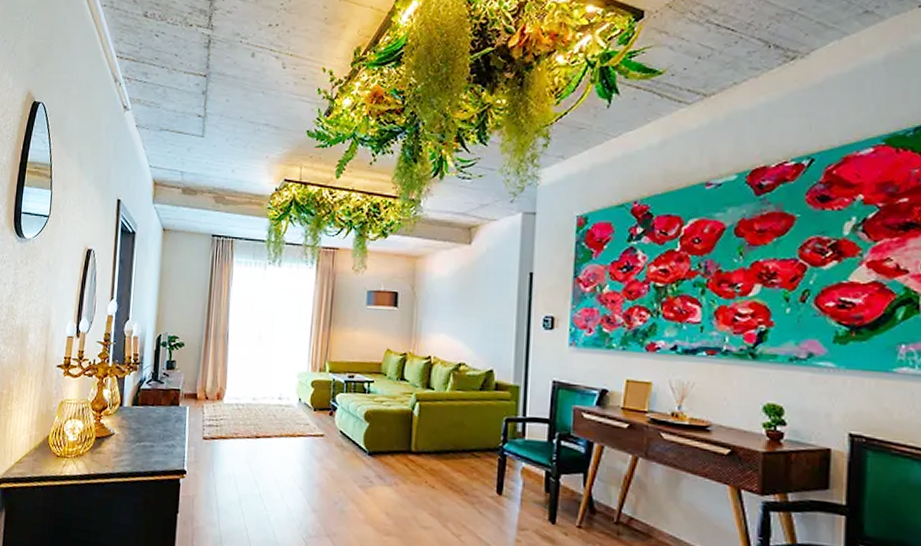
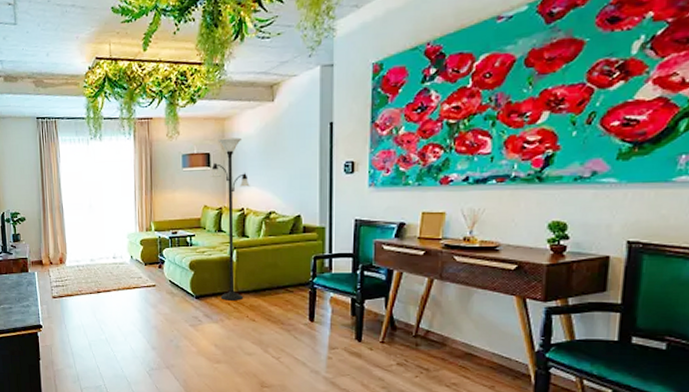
floor lamp: none [396,278,439,462] -> present [210,137,250,301]

